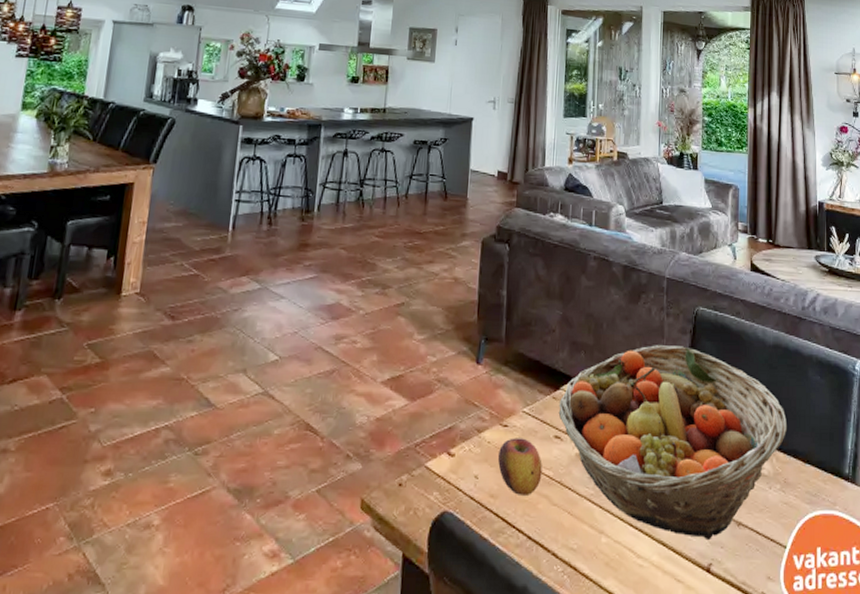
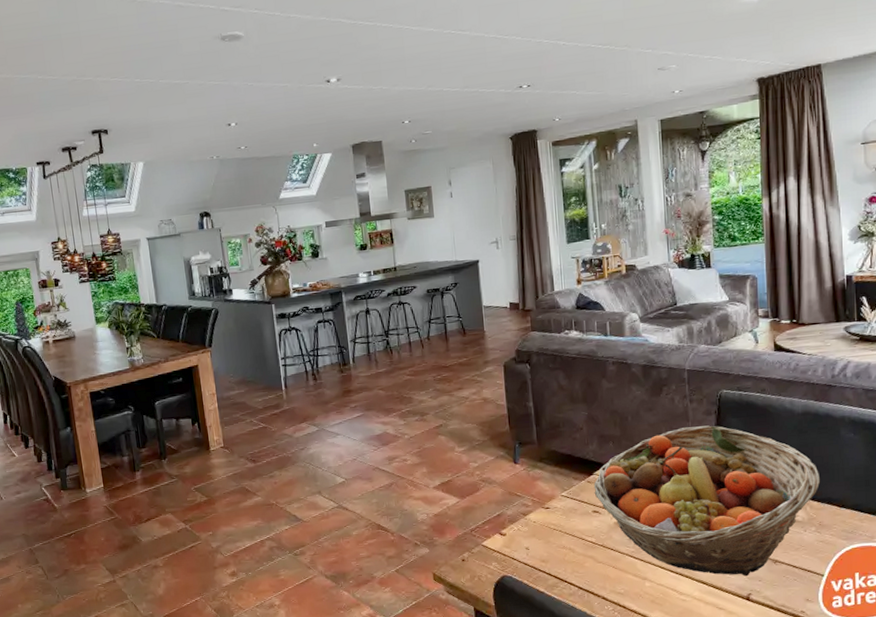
apple: present [497,438,542,495] -> none [544,515,585,558]

